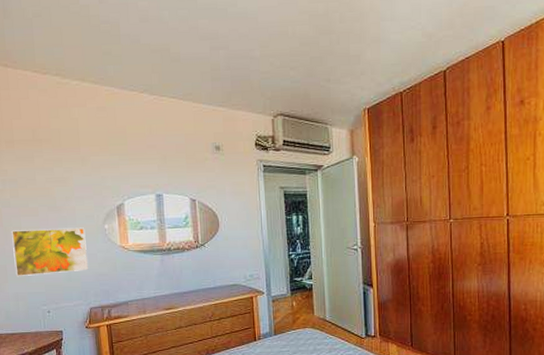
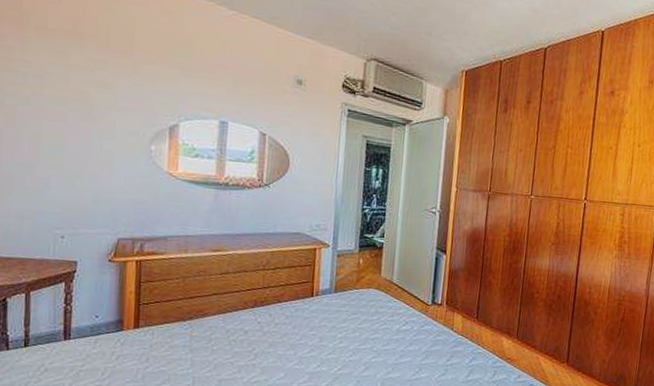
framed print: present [11,227,88,277] -> none [24,134,125,195]

